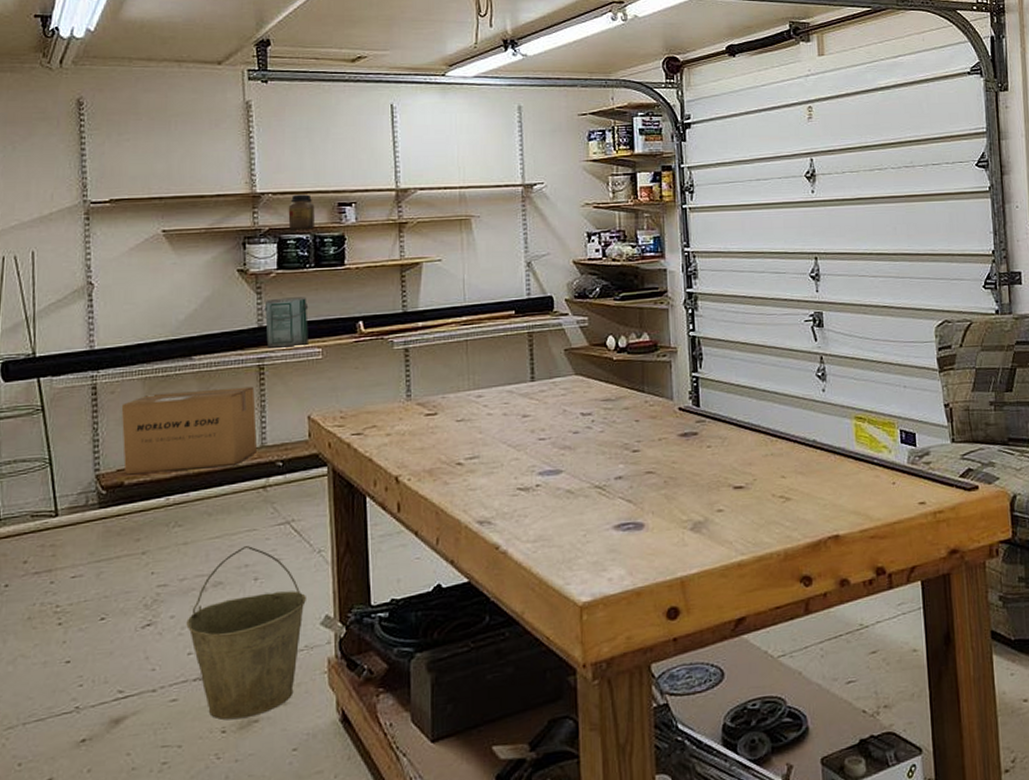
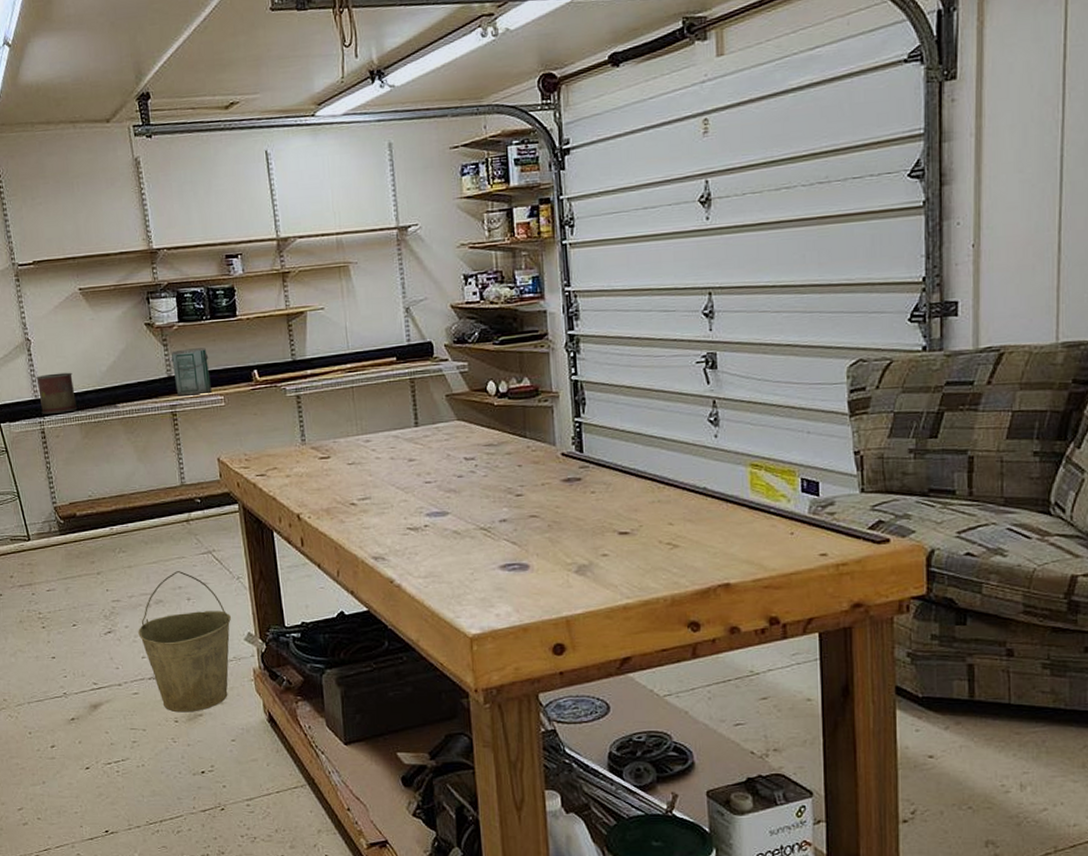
paint can: none [94,320,143,367] -> present [36,372,78,414]
box: present [121,386,257,475] -> none [66,431,178,508]
jar: present [288,194,315,230] -> none [182,248,207,284]

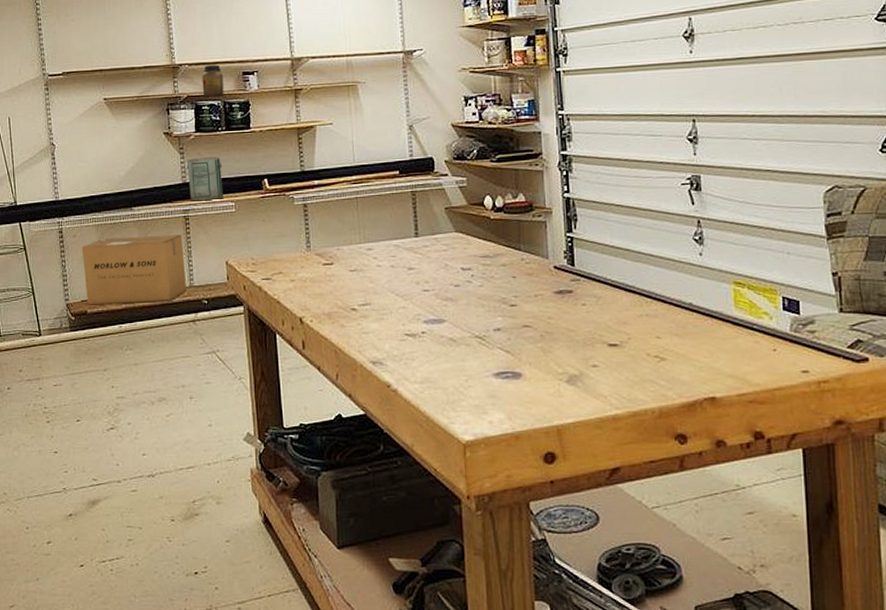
paint can: present [36,372,78,414] -> none [58,176,96,215]
box: none [66,431,178,508] -> present [81,234,186,305]
bucket: present [138,571,231,713] -> none [140,370,231,511]
jar: none [182,248,207,284] -> present [202,64,224,98]

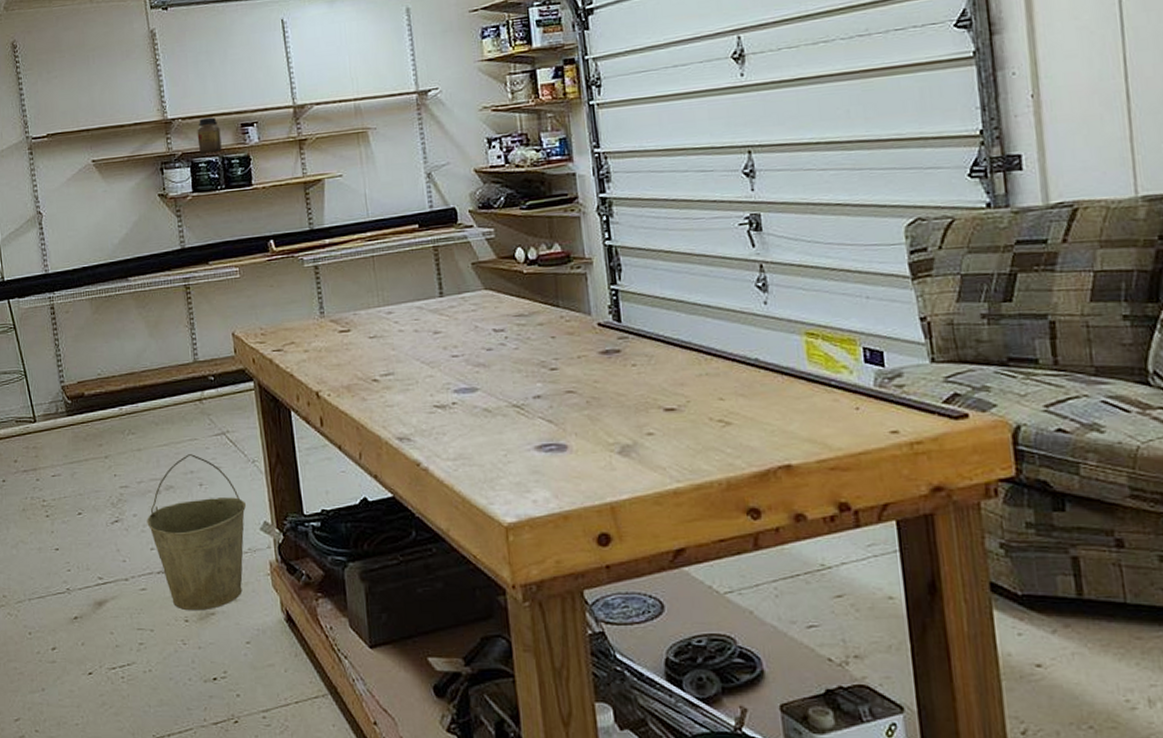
box: present [81,234,186,305] -> none [75,305,191,387]
bucket: none [140,370,231,511] -> present [147,454,246,611]
paint can: present [184,157,223,202] -> none [182,218,226,269]

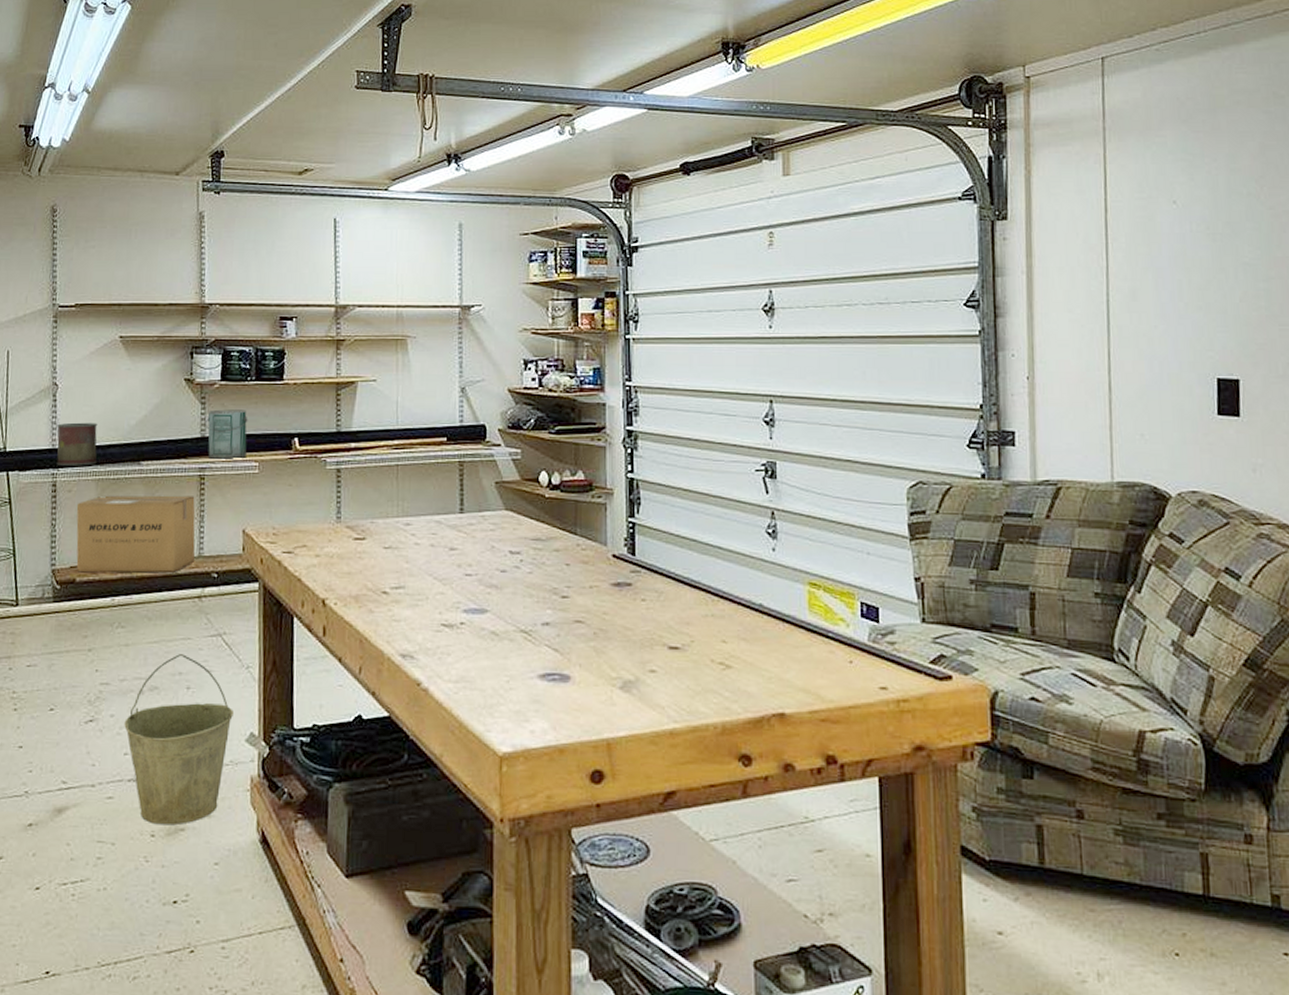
paint can: none [47,245,89,289] -> present [56,422,98,466]
box: none [75,305,191,387] -> present [76,495,195,573]
paint can: none [182,218,226,269] -> present [204,409,248,459]
jar: present [197,117,222,154] -> none [233,306,258,343]

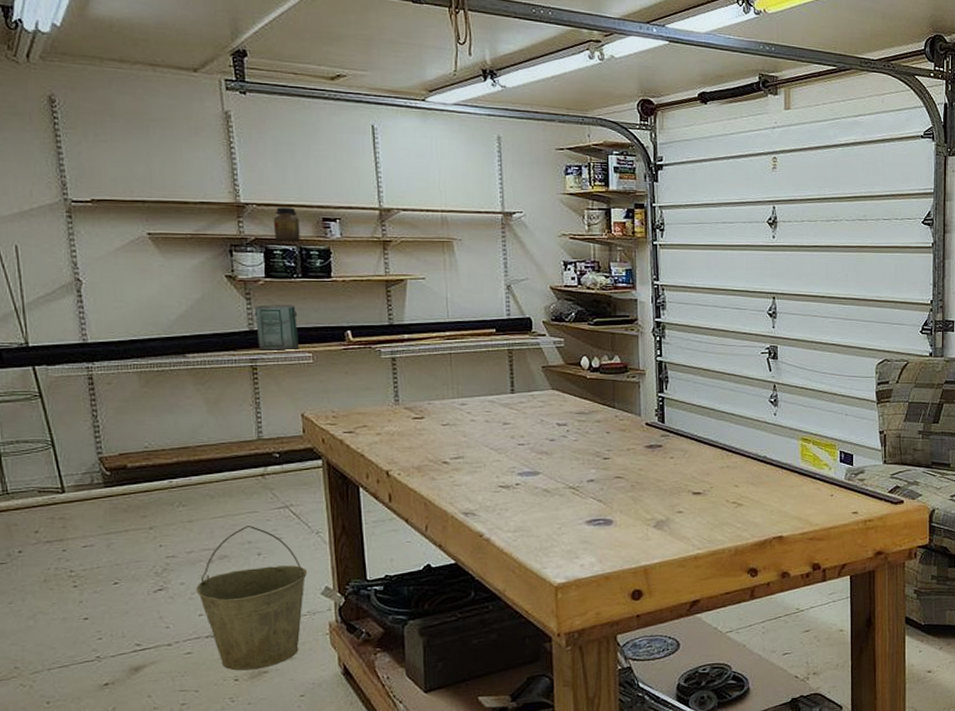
paint can: present [56,422,98,466] -> none [86,317,137,359]
box: present [76,495,195,573] -> none [119,385,254,459]
jar: none [233,306,258,343] -> present [273,207,300,242]

